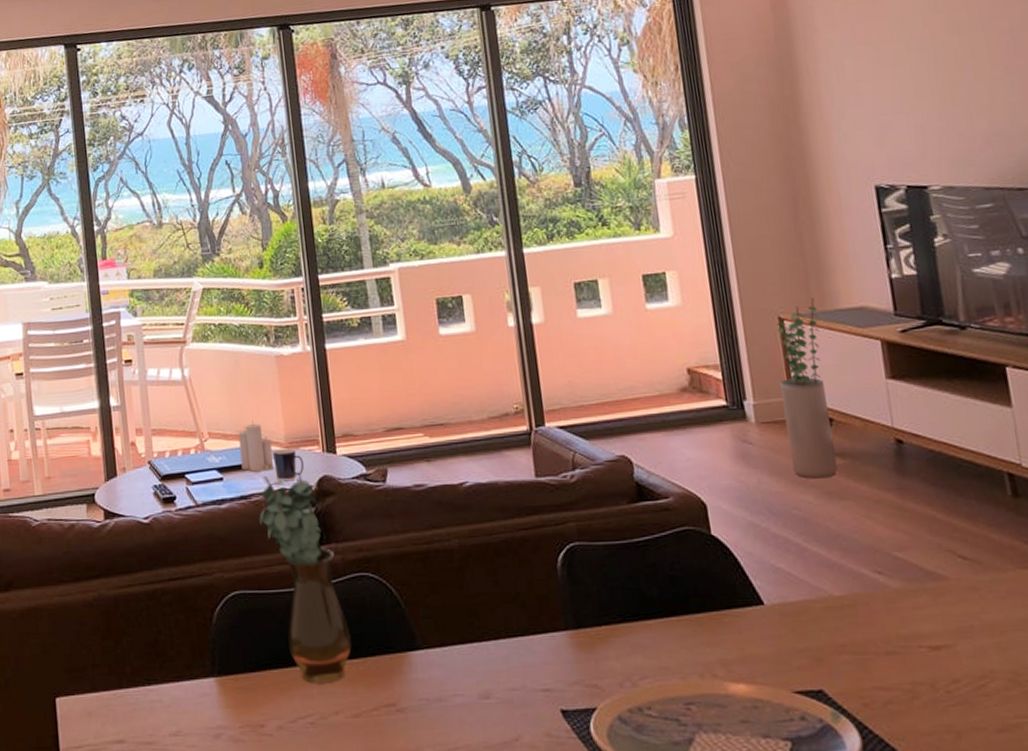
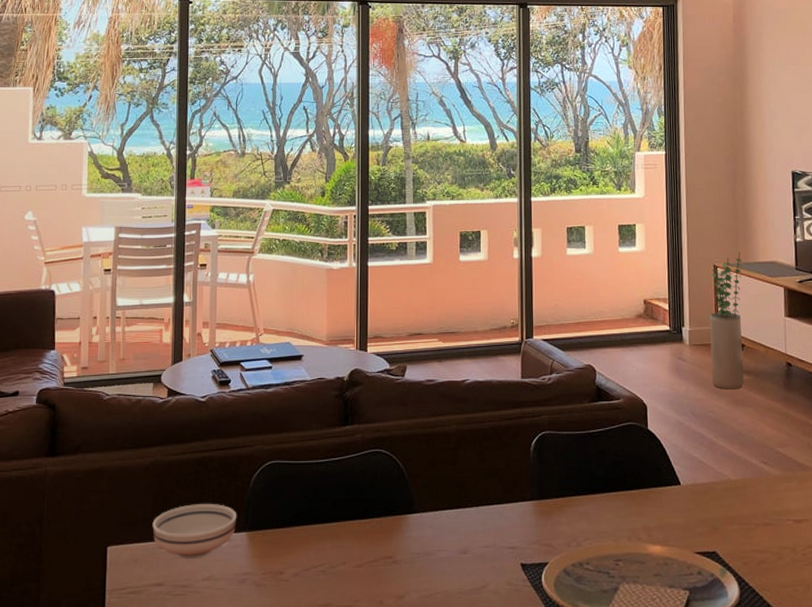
bowl: none [104,645,202,710] -> present [152,504,237,558]
candle: present [238,420,275,472] -> none [288,321,316,363]
vase: present [259,473,352,684] -> none [298,366,363,539]
mug: present [273,448,305,482] -> none [315,345,340,372]

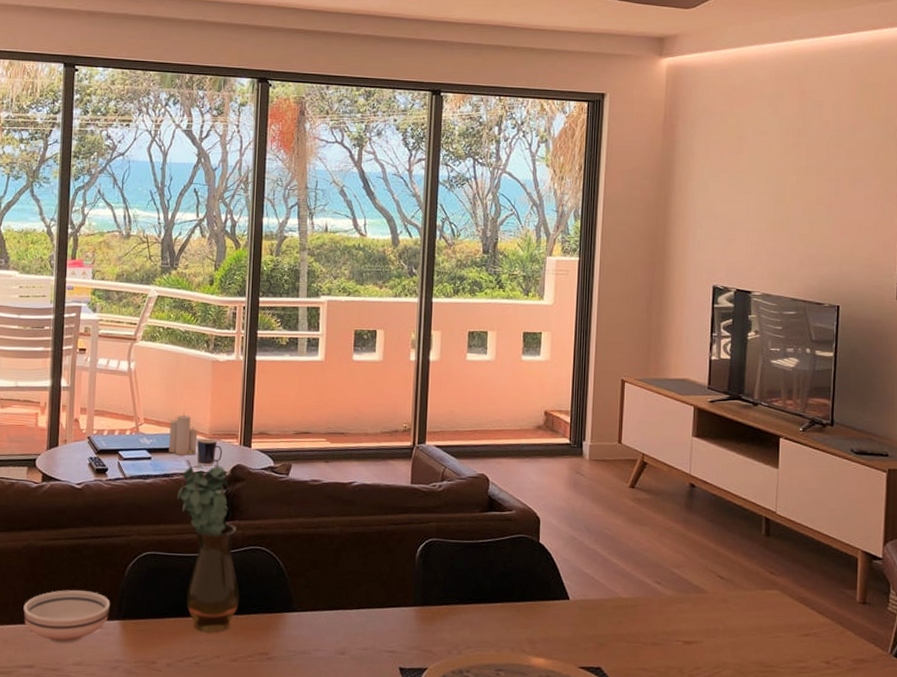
candle: none [288,321,316,363] -> present [169,412,198,456]
vase: none [298,366,363,539] -> present [177,459,240,633]
mug: none [315,345,340,372] -> present [197,438,223,466]
vase: present [709,252,744,390] -> none [610,367,652,508]

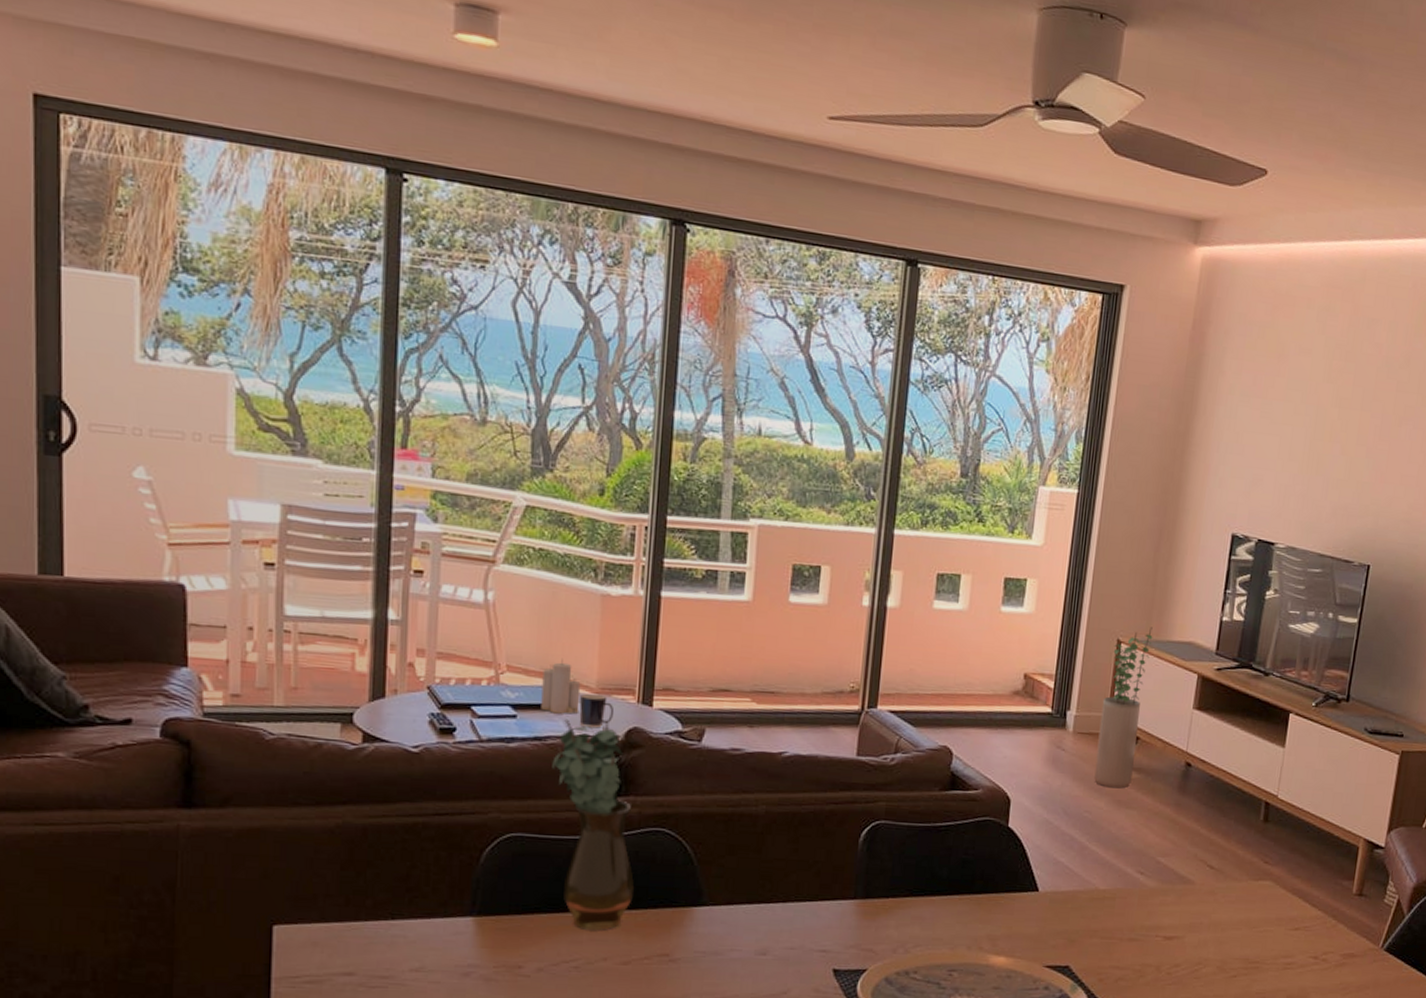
bowl: present [23,590,111,643] -> none [339,879,461,945]
vase: none [610,367,652,508] -> present [1094,627,1153,789]

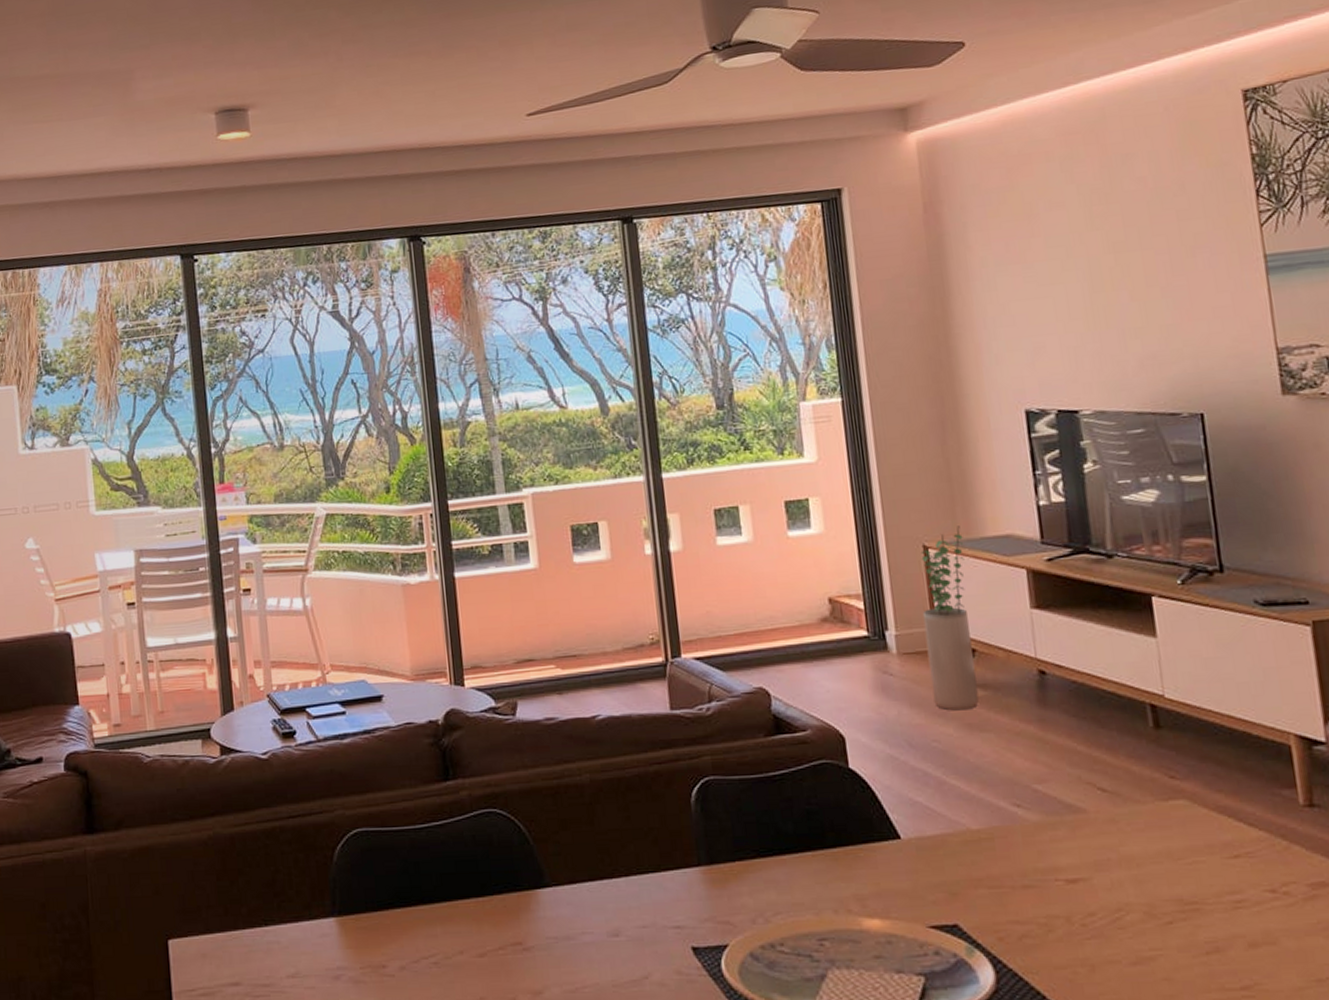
candle: present [541,659,581,715] -> none [362,652,400,705]
vase: present [552,719,635,931] -> none [383,707,478,923]
mug: present [579,693,615,729] -> none [398,680,431,716]

